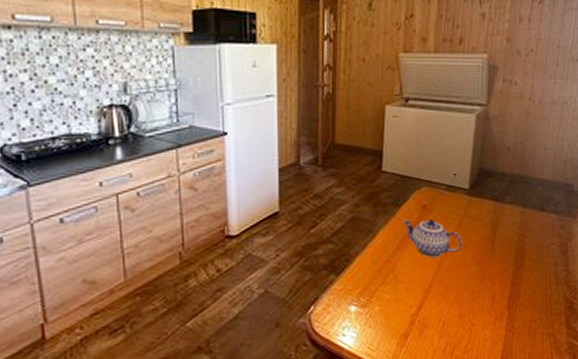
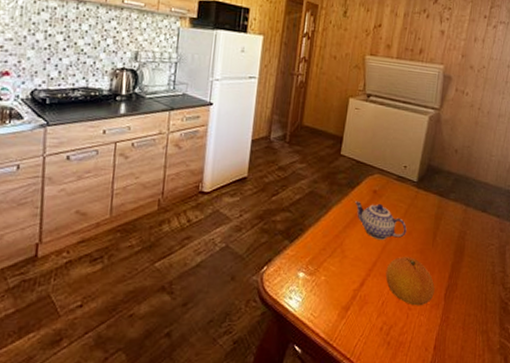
fruit: none [444,270,497,321] -> present [385,256,435,306]

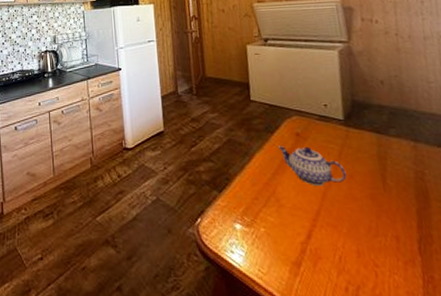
fruit: present [385,256,435,306] -> none [333,203,404,263]

